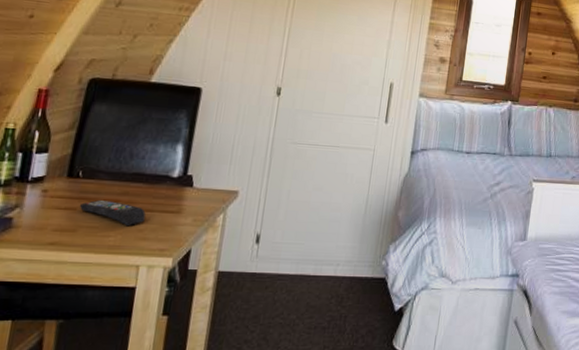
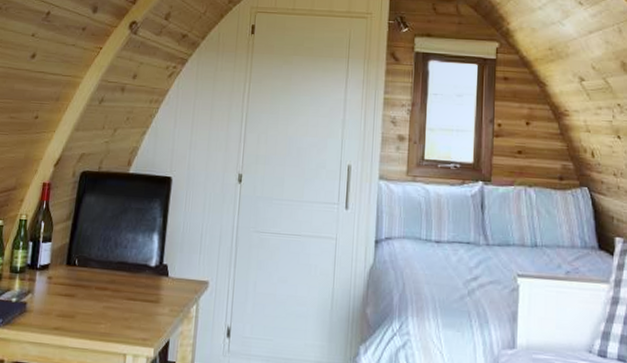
remote control: present [79,199,146,225] -> none [76,287,130,314]

